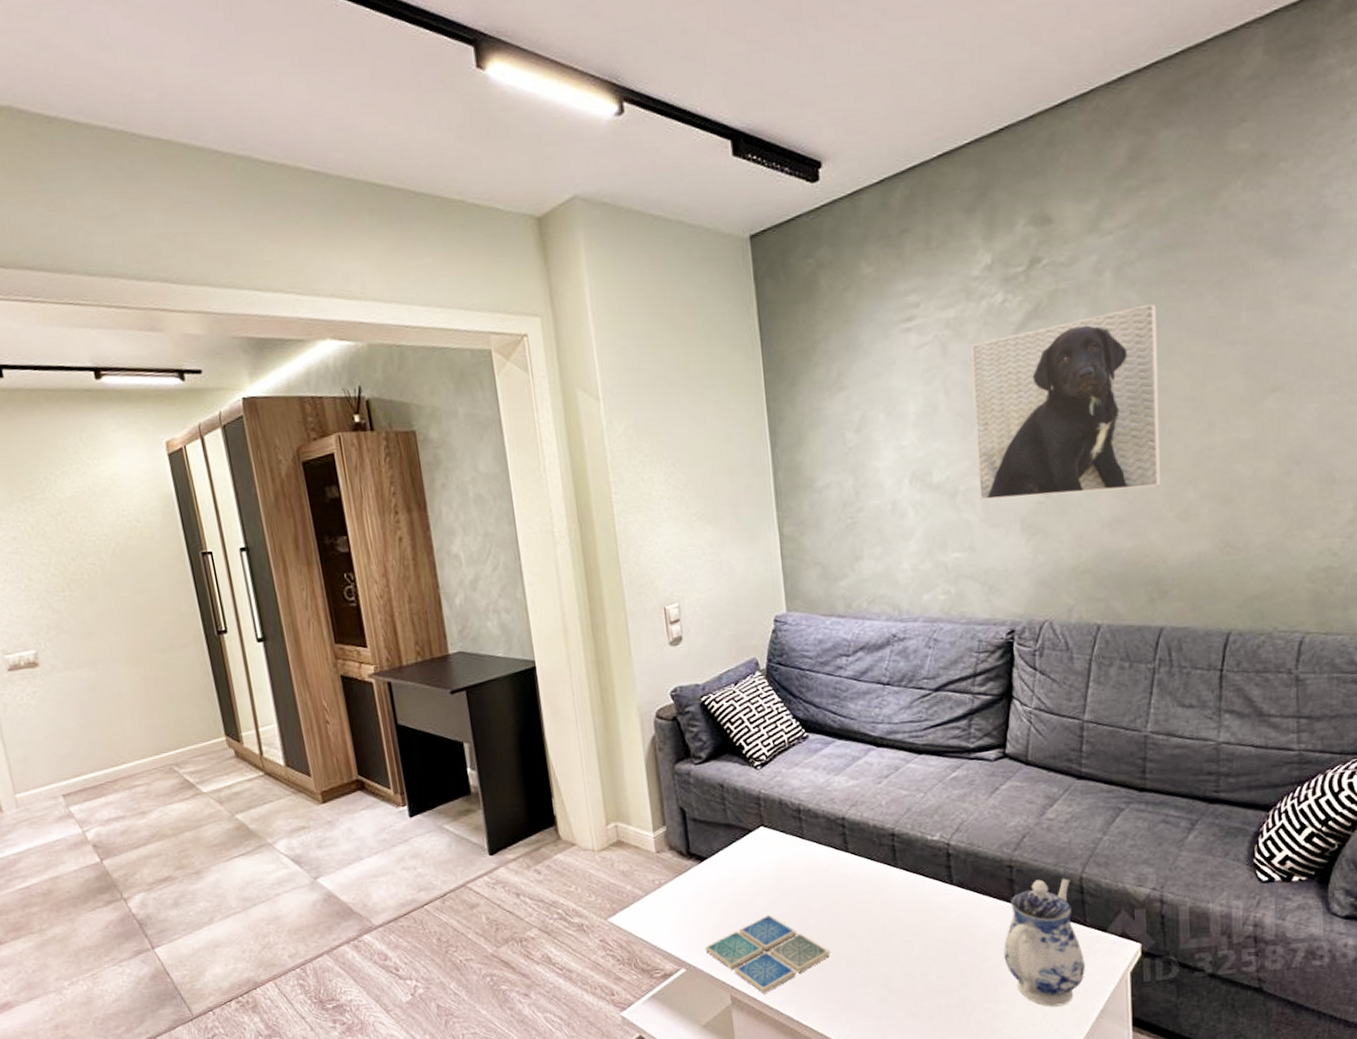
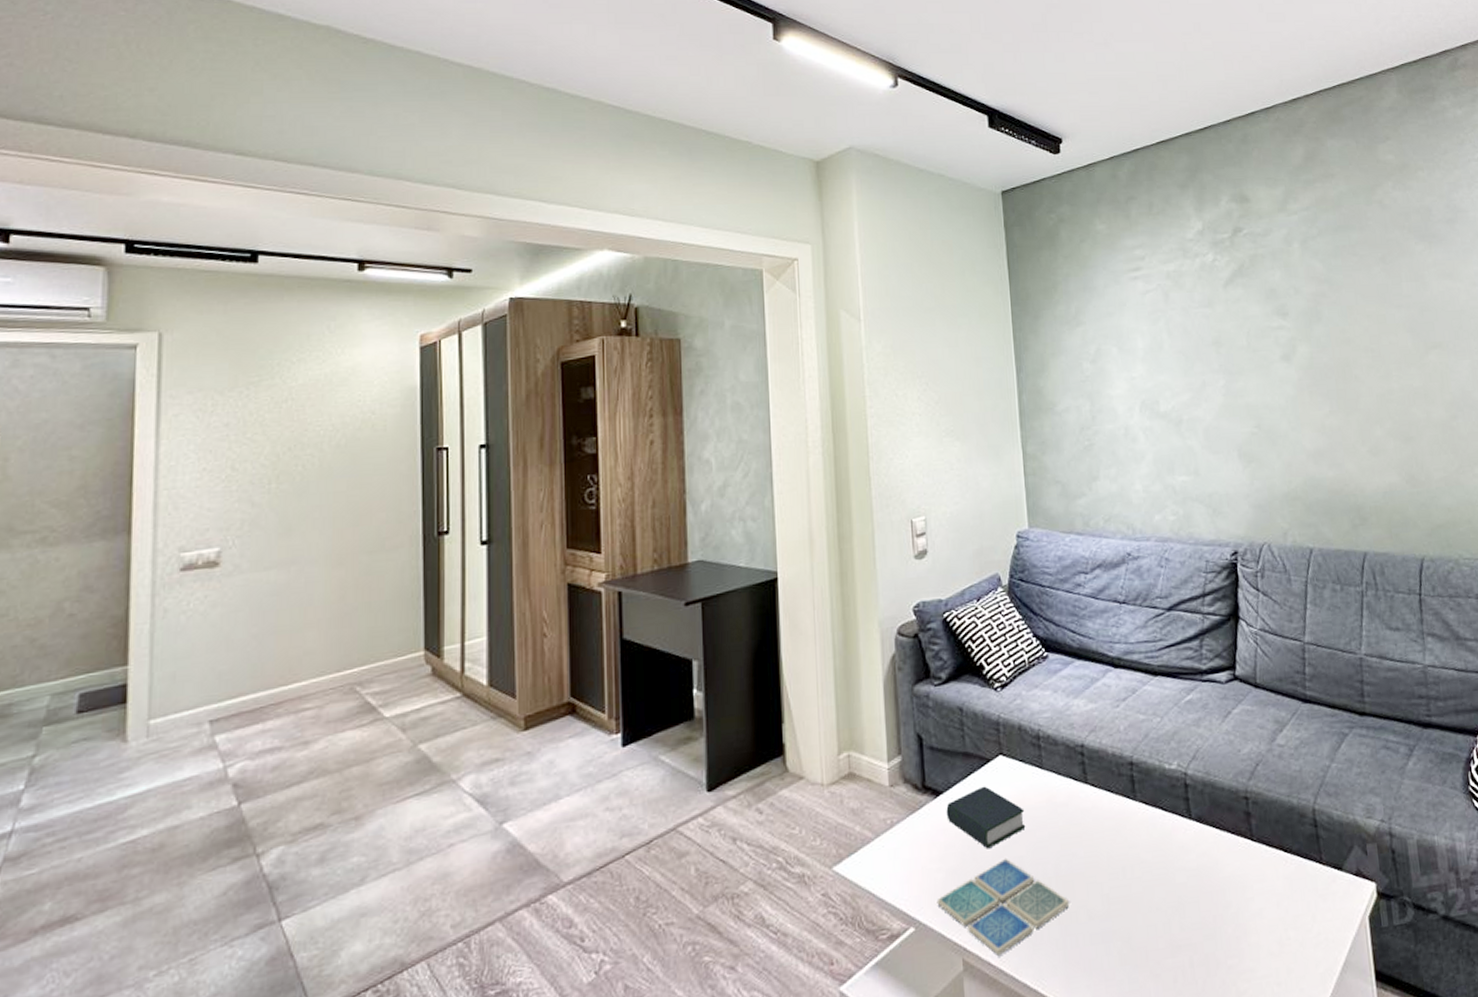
book: none [710,853,788,907] -> present [946,786,1026,849]
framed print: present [971,303,1162,500] -> none [1188,271,1353,429]
teapot: present [1004,878,1085,1007] -> none [1244,810,1325,961]

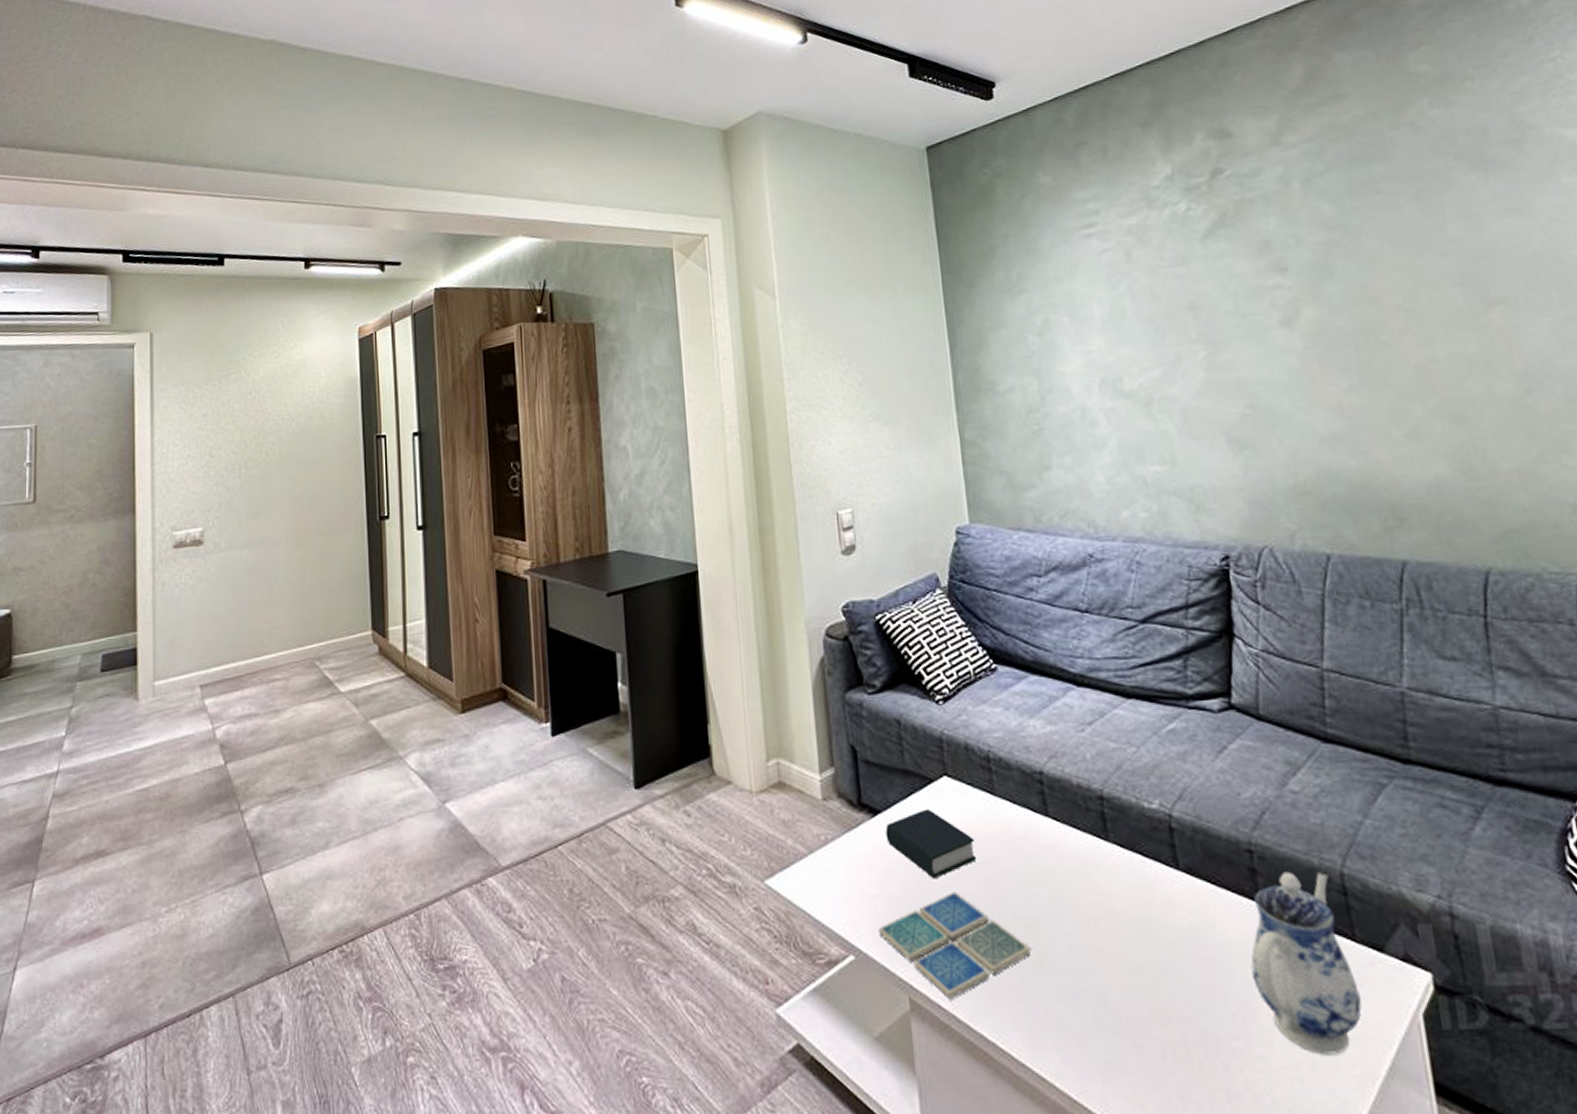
teapot: none [1244,810,1325,961] -> present [1251,872,1362,1055]

